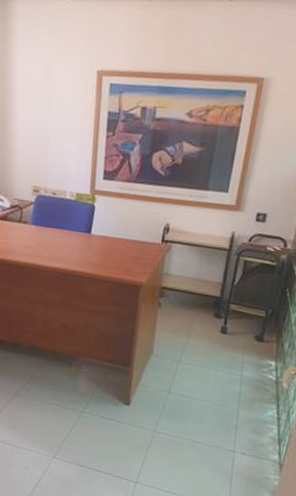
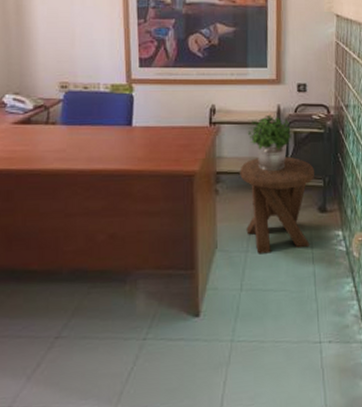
music stool: none [181,280,259,370] -> present [240,156,315,254]
potted plant: none [198,240,242,295] -> present [248,114,291,171]

